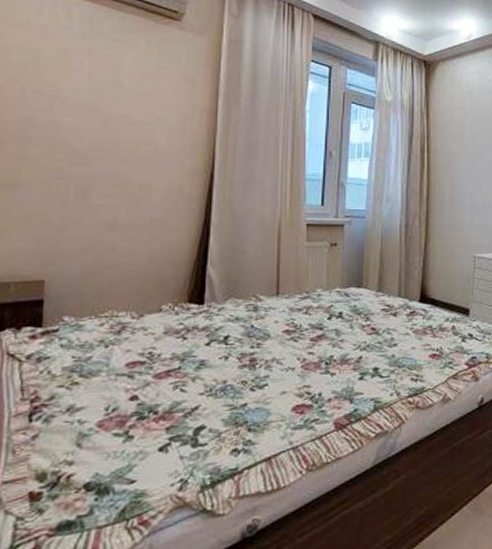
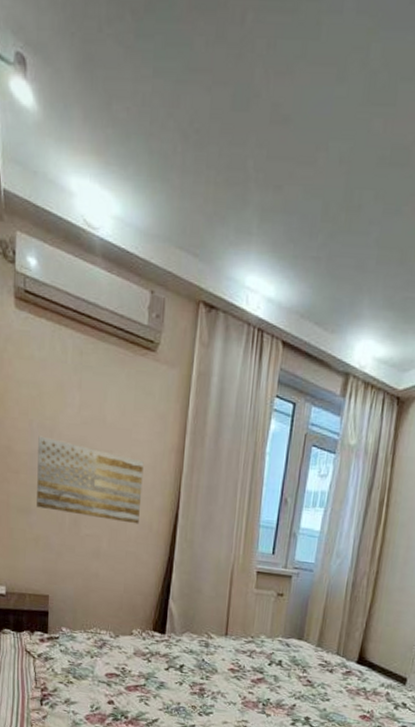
wall art: none [29,102,170,189] -> present [37,435,144,525]

